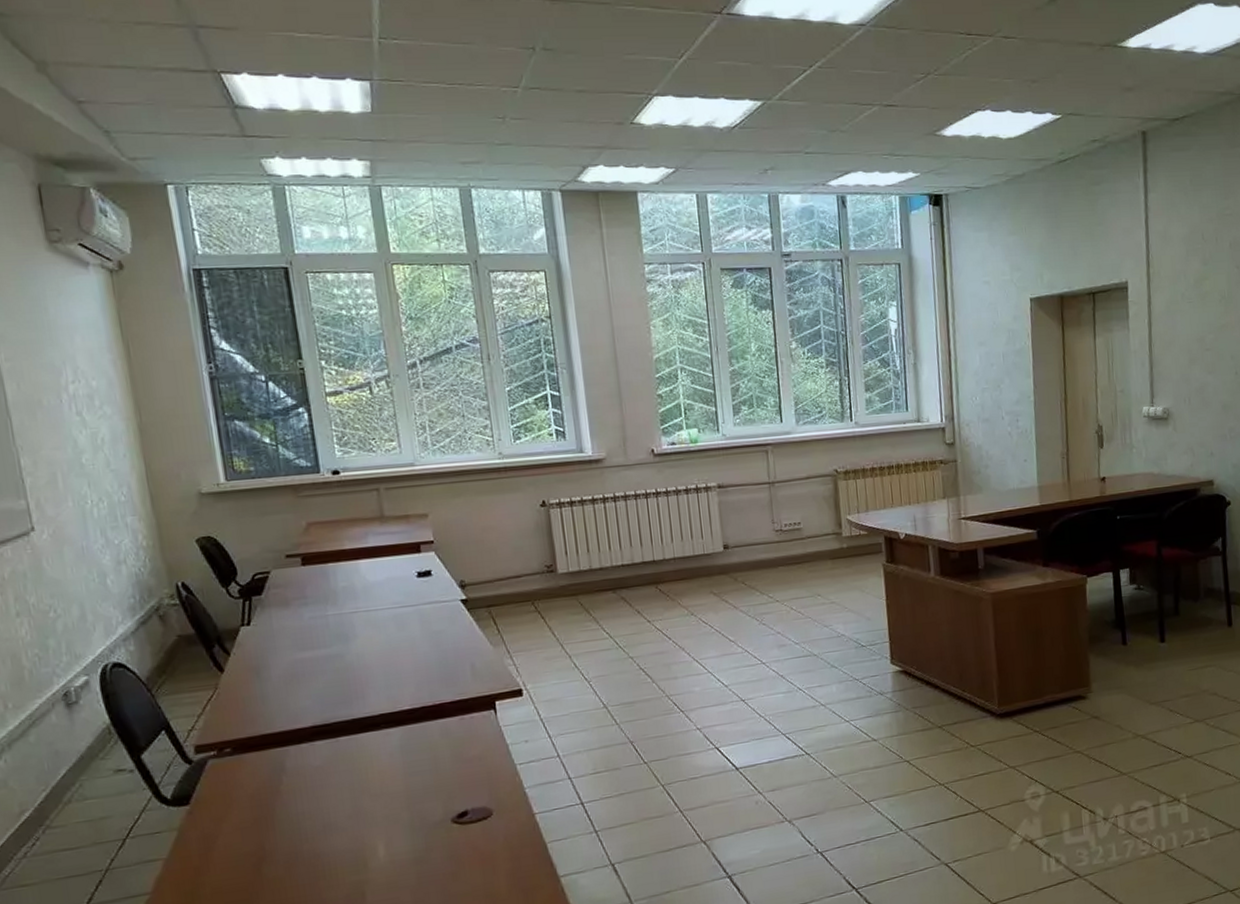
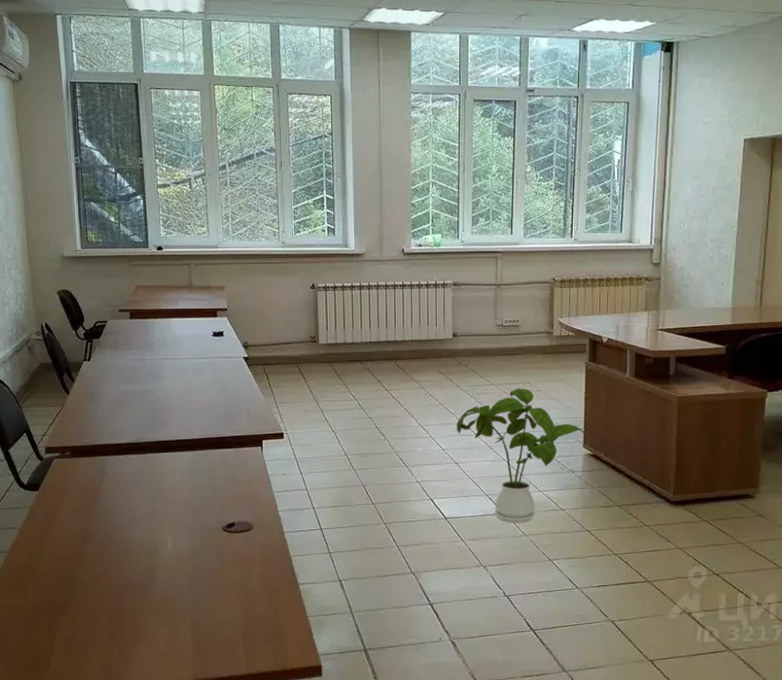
house plant: none [738,601,891,764] -> present [456,388,585,523]

